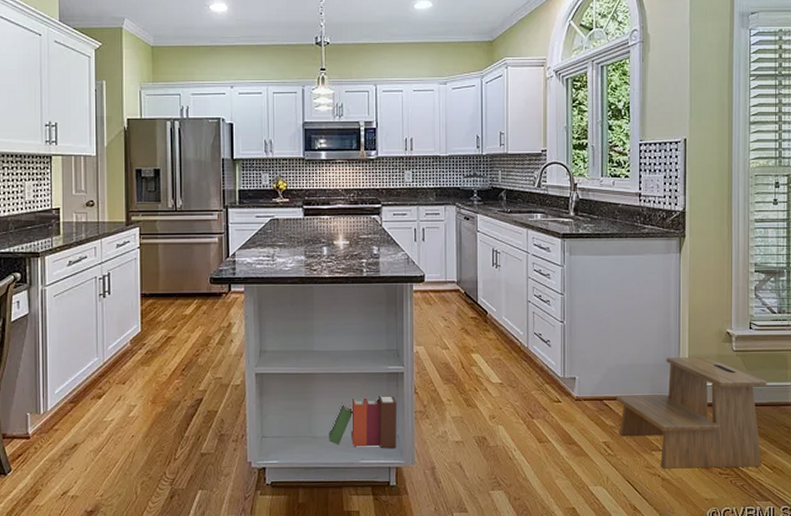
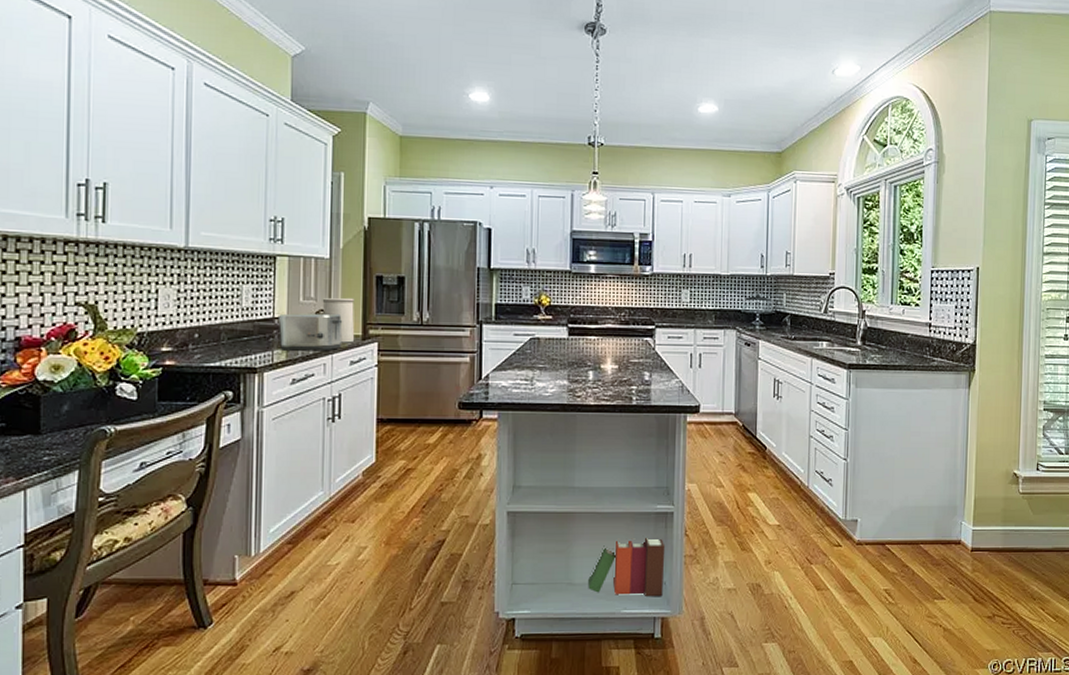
toaster: none [55,203,109,237] -> present [277,313,343,351]
canister: none [91,189,120,229] -> present [322,297,355,343]
step stool: present [615,356,767,469] -> none [898,498,1052,618]

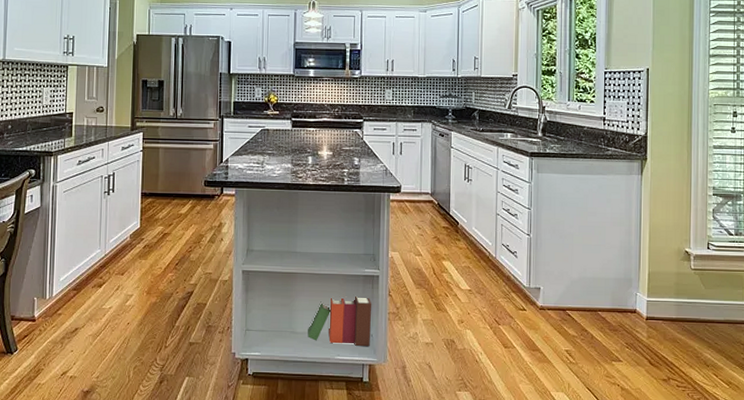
toaster: present [277,313,343,351] -> none [68,109,117,139]
canister: present [322,297,355,343] -> none [101,97,126,133]

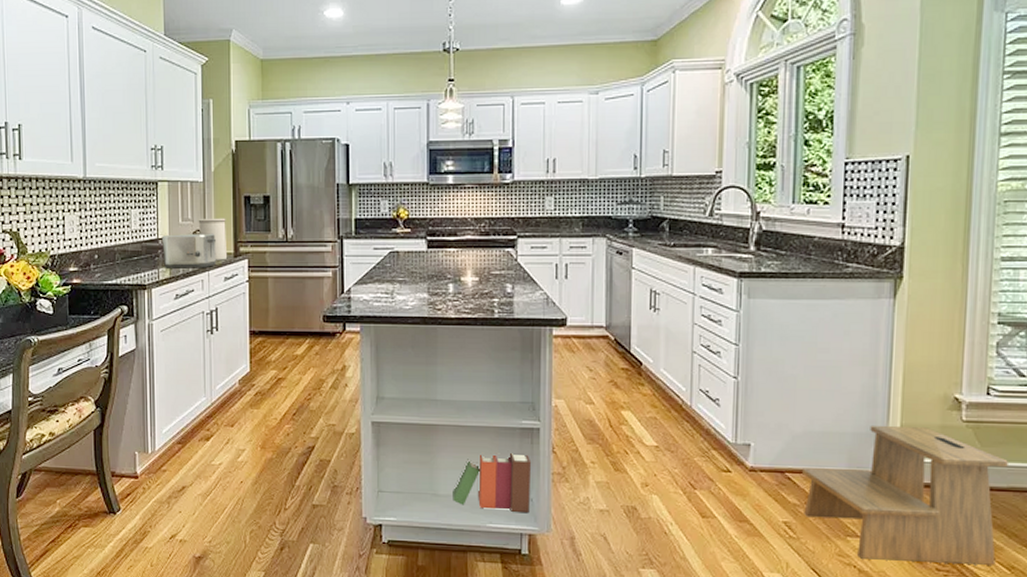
toaster: none [68,109,117,139] -> present [161,233,217,269]
canister: none [101,97,126,133] -> present [198,218,228,260]
step stool: none [578,272,724,381] -> present [801,425,1008,565]

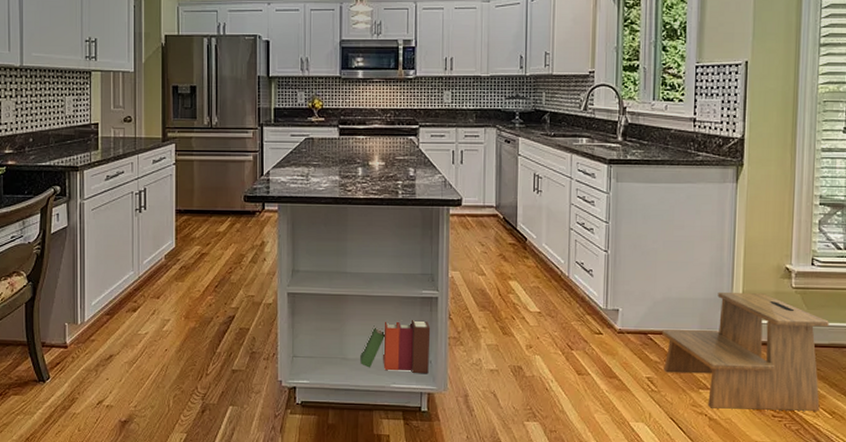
toaster: present [161,233,217,269] -> none [94,119,146,152]
canister: present [198,218,228,260] -> none [129,105,156,145]

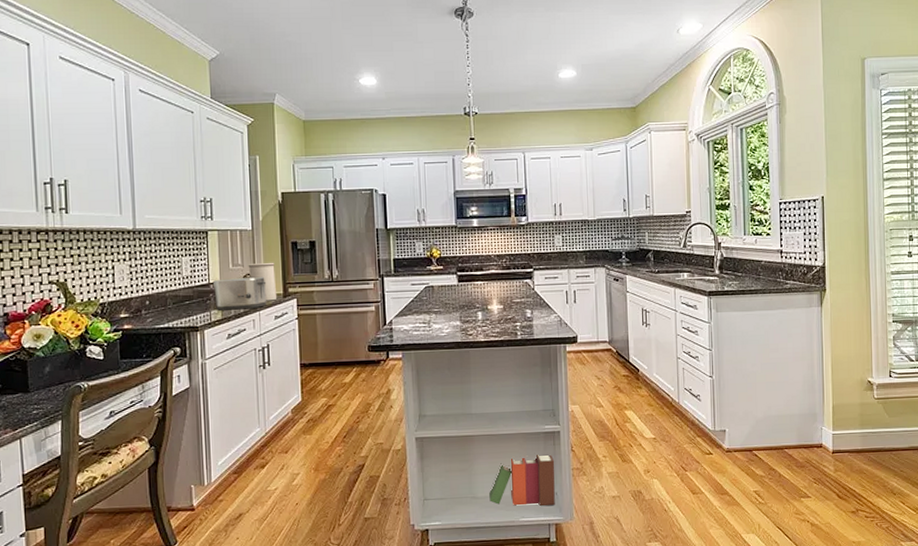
toaster: none [94,119,146,152] -> present [212,276,267,311]
canister: none [129,105,156,145] -> present [248,262,278,301]
step stool: present [661,291,829,411] -> none [764,405,908,515]

